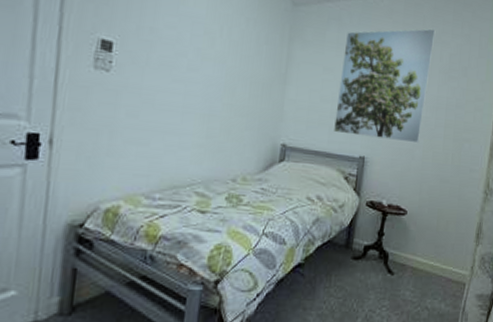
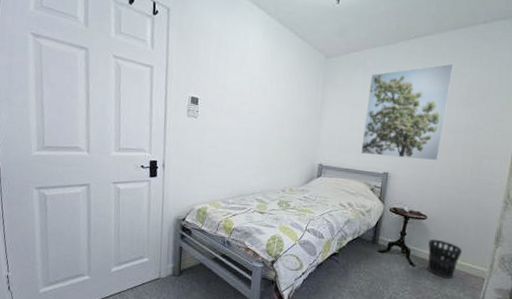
wastebasket: none [406,238,443,287] -> present [427,239,462,279]

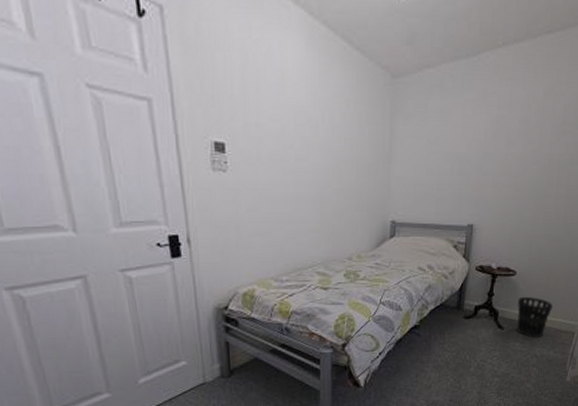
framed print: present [361,63,454,161] -> none [441,80,549,206]

